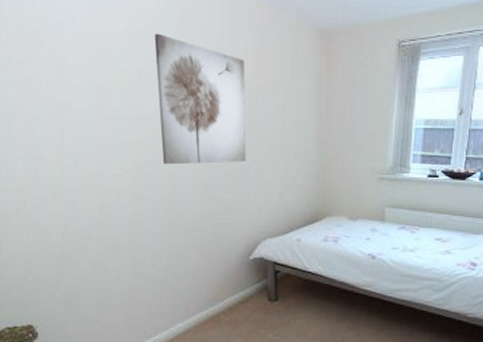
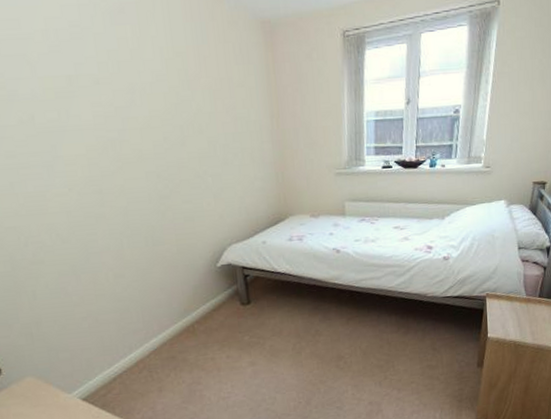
wall art: present [154,33,246,165] -> none [80,32,201,178]

